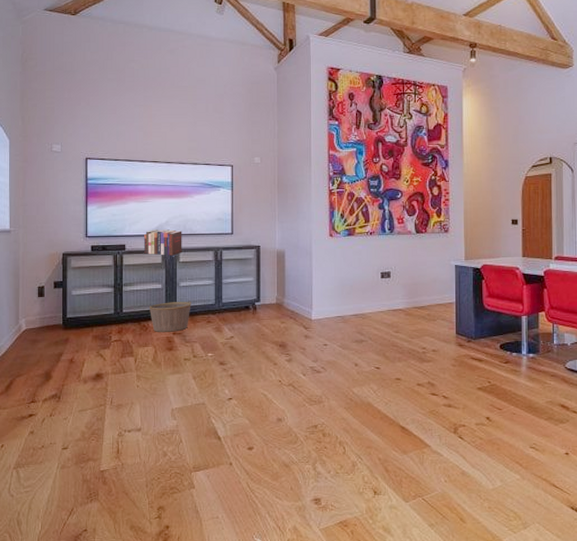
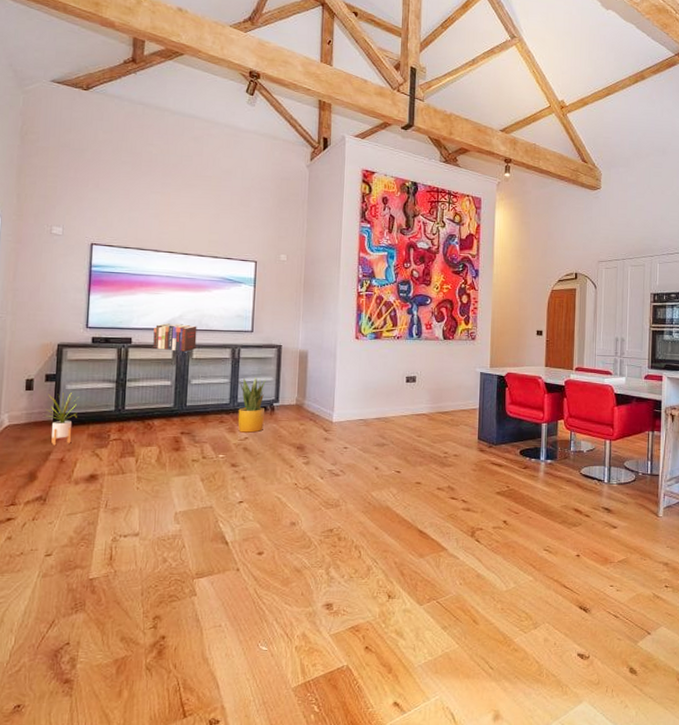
house plant: none [56,298,82,347] -> present [45,392,77,446]
basket: present [148,301,191,332] -> none [155,399,203,432]
planter: none [222,278,247,332] -> present [237,378,266,433]

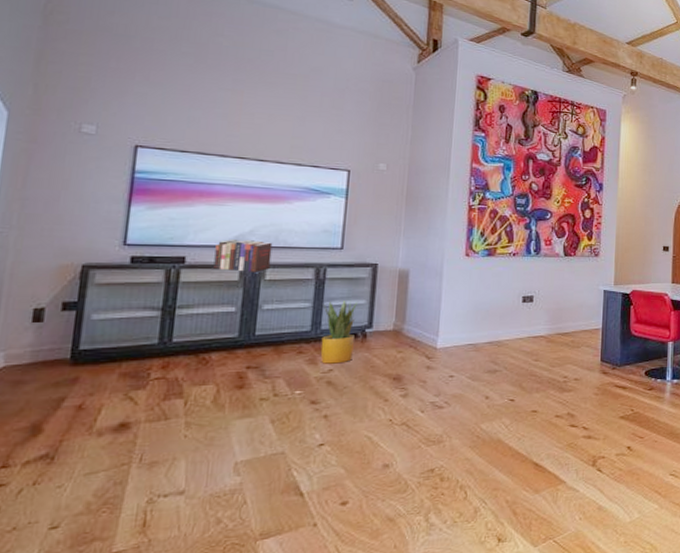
house plant: present [45,392,77,446] -> none [60,324,106,390]

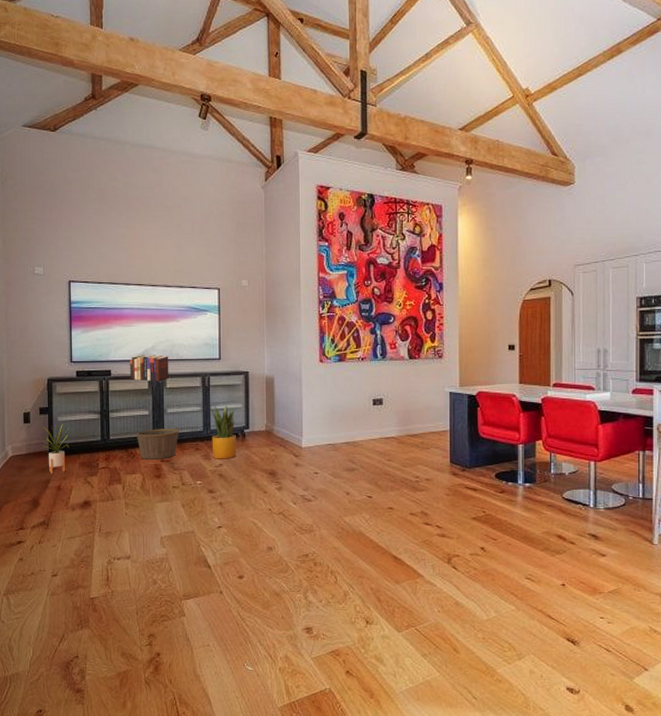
house plant: none [60,324,106,390] -> present [42,424,69,474]
basket: none [213,327,278,366] -> present [136,427,179,459]

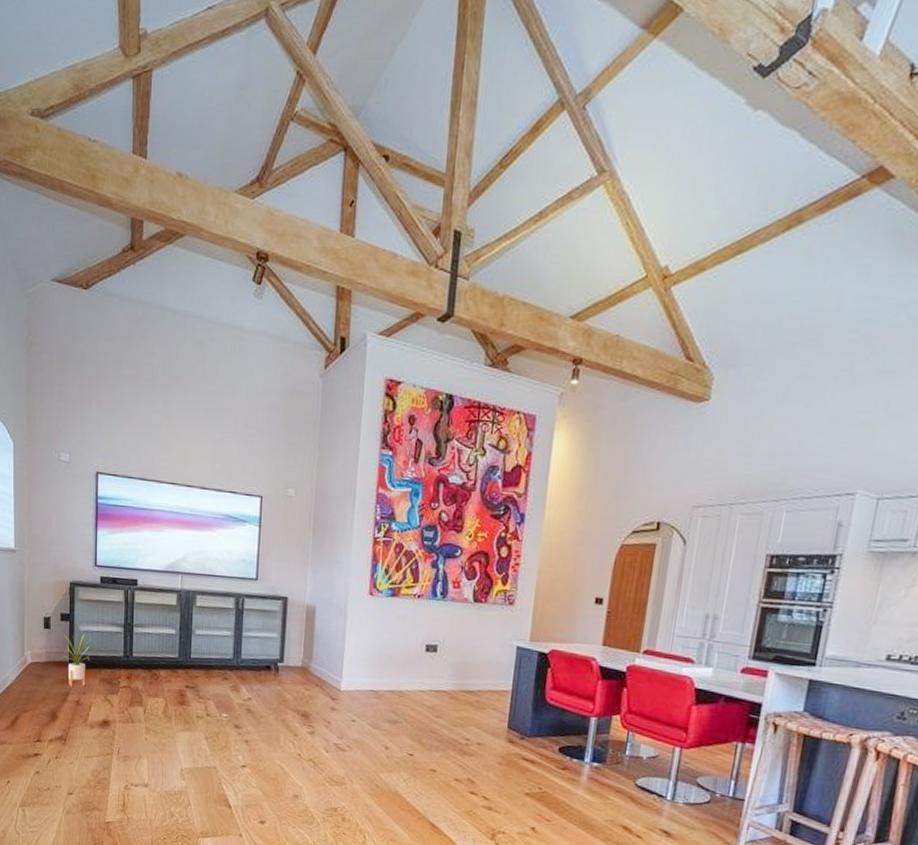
books: present [130,355,169,382] -> none [158,565,201,598]
basket: present [136,427,179,459] -> none [160,650,207,685]
planter: present [210,405,236,459] -> none [241,632,270,694]

